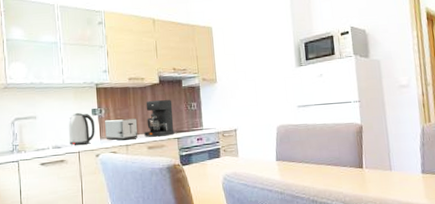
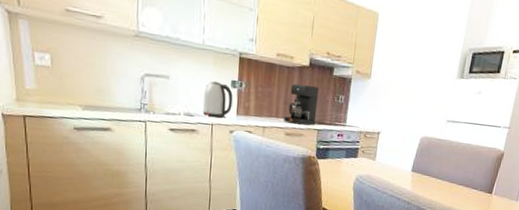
toaster: present [105,118,138,141] -> none [243,95,279,122]

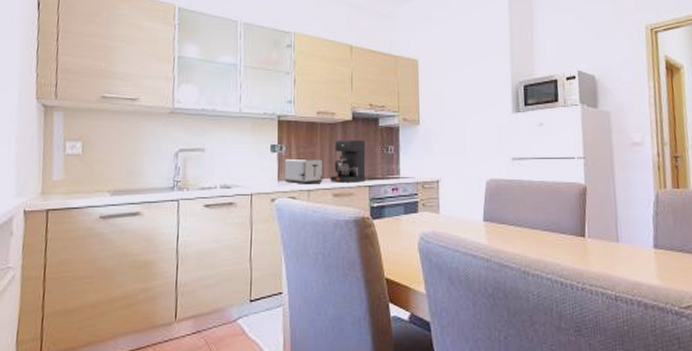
kettle: present [202,81,233,118] -> none [240,147,273,186]
toaster: none [243,95,279,122] -> present [285,158,323,184]

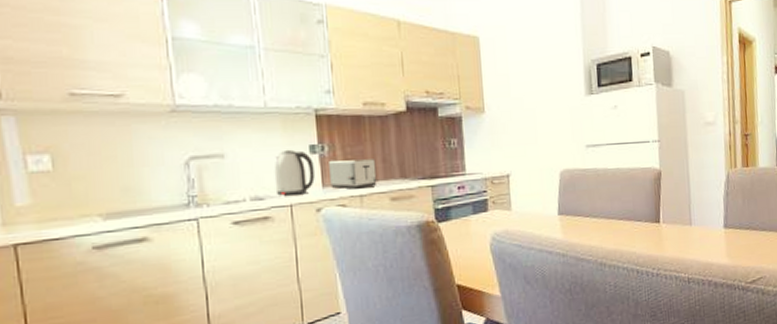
kettle: none [240,147,273,186] -> present [274,149,315,196]
coffee maker: present [330,140,366,183] -> none [385,134,427,185]

